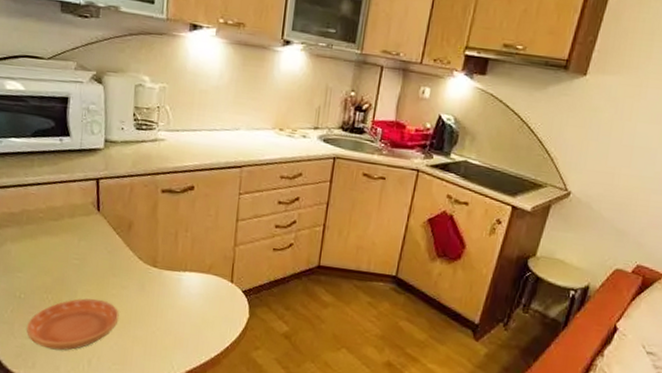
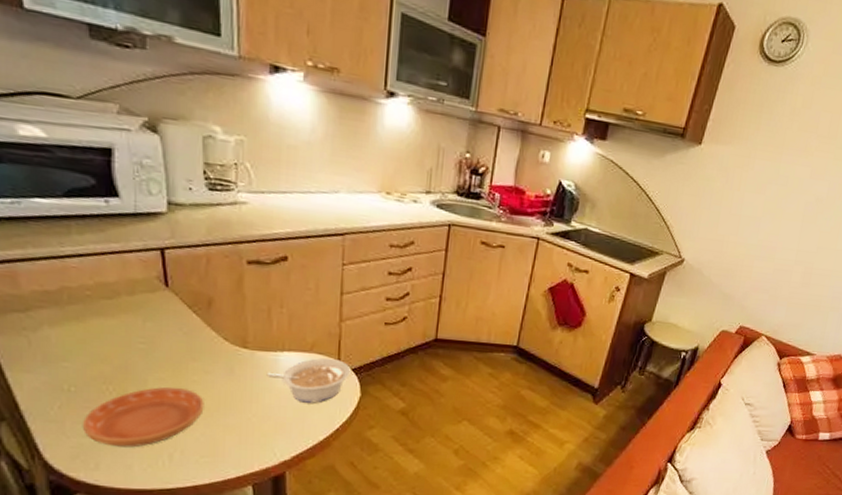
legume: none [170,279,242,322] -> present [266,358,351,403]

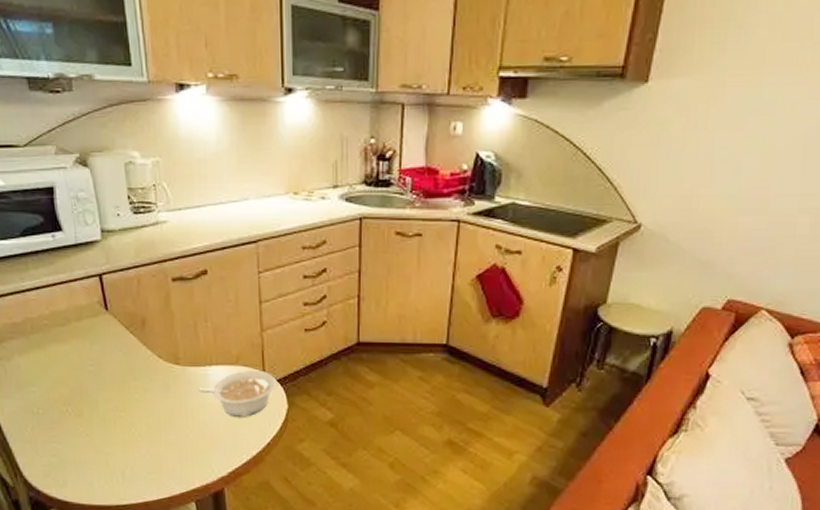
saucer: present [82,387,204,448] -> none [50,406,147,465]

